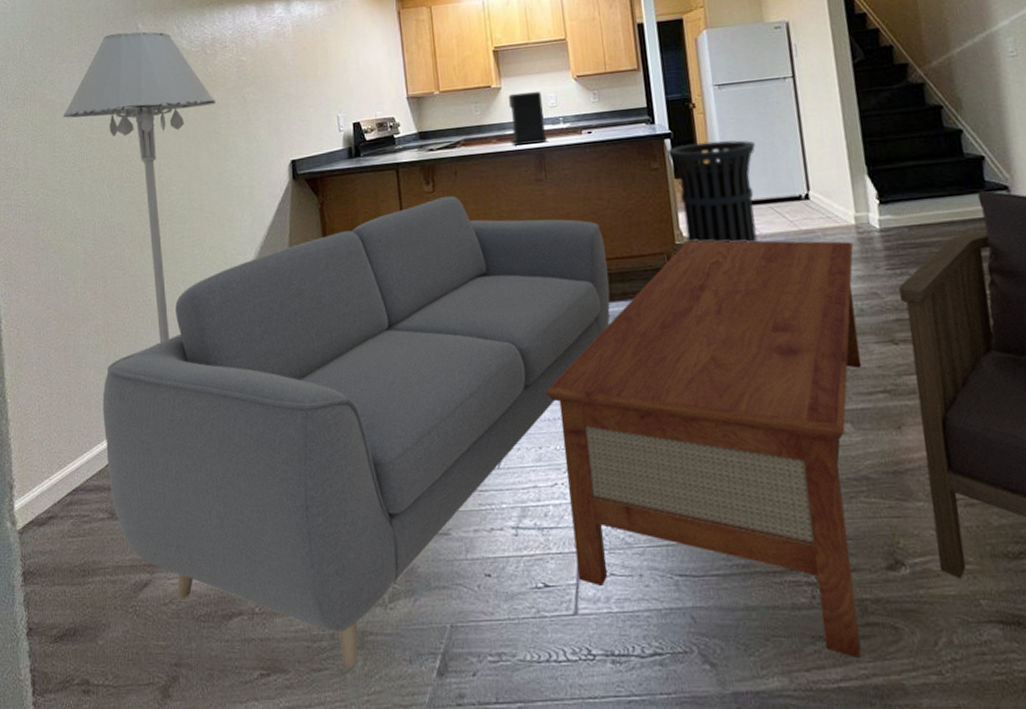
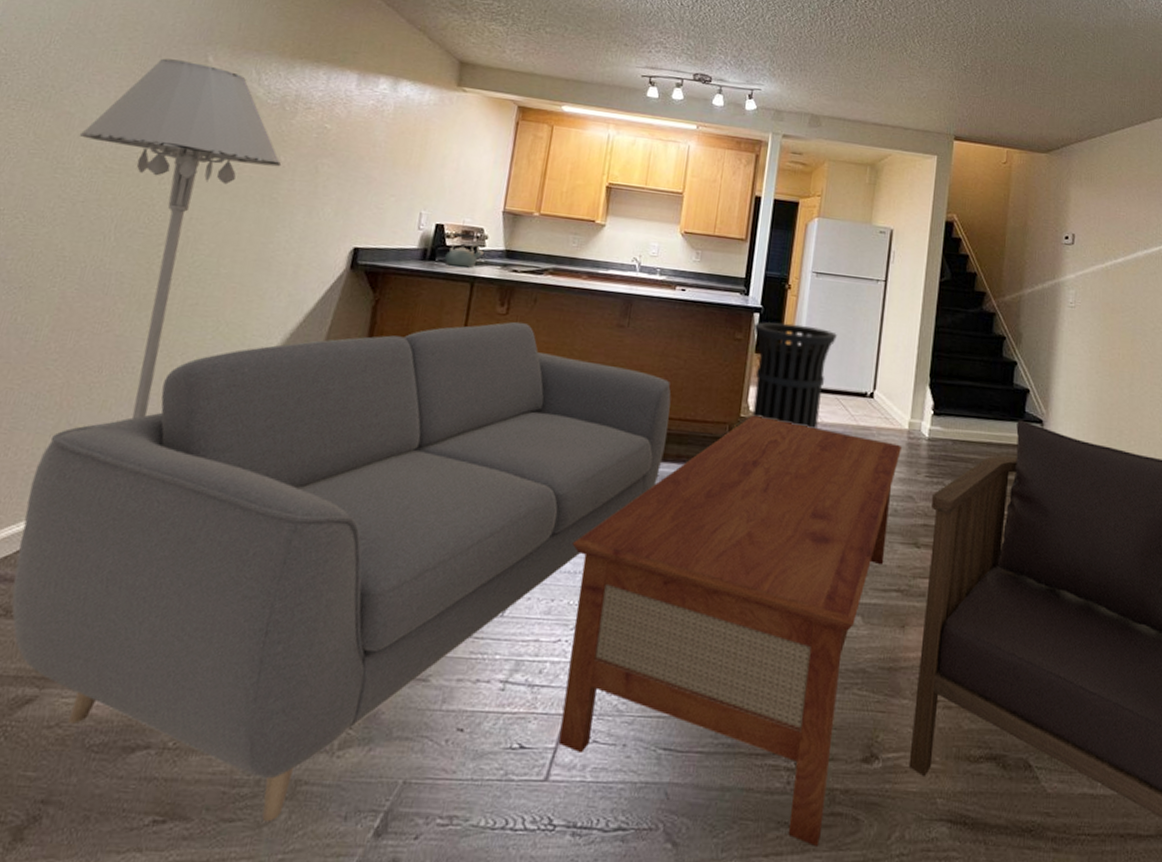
kettle: none [367,124,400,158] -> present [444,232,484,268]
coffee maker: present [508,92,547,147] -> none [601,233,645,290]

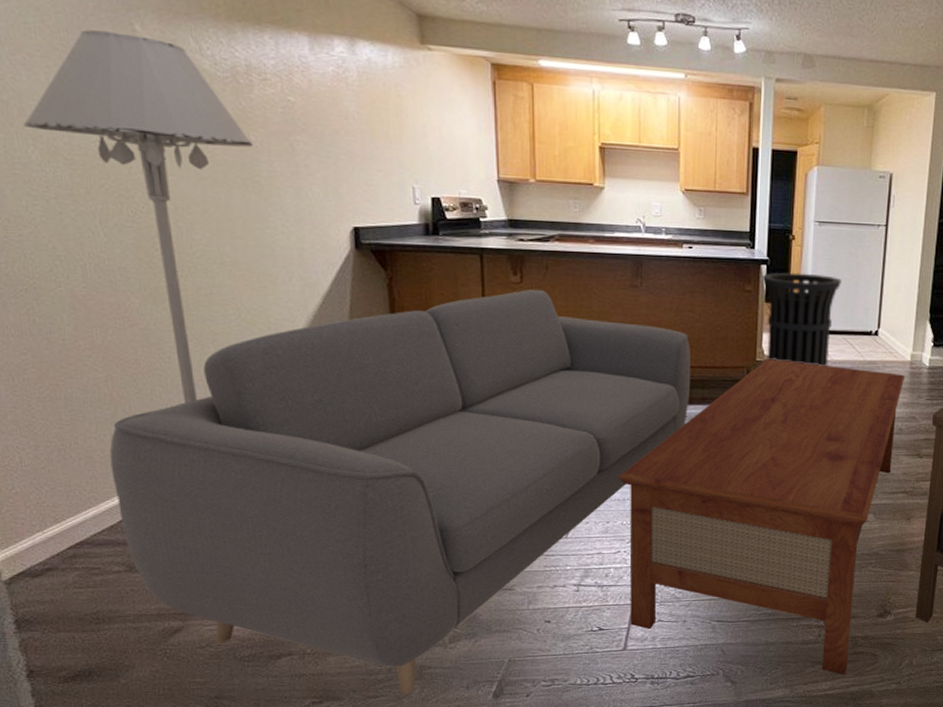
kettle: present [444,232,484,268] -> none [447,204,486,240]

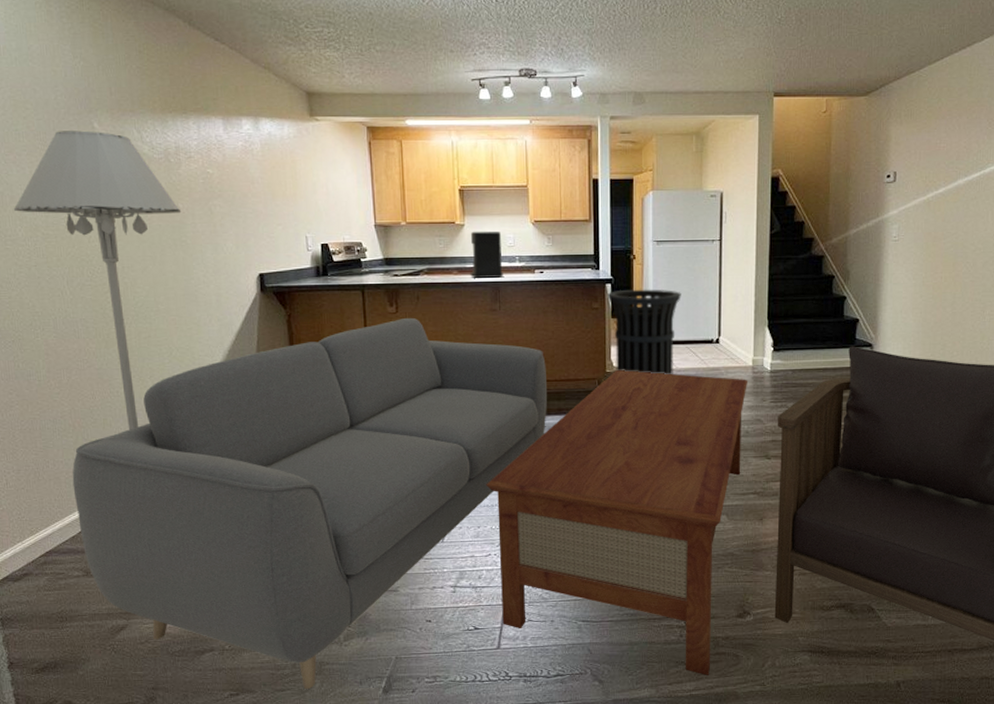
coffee maker: none [609,195,647,251] -> present [470,231,503,279]

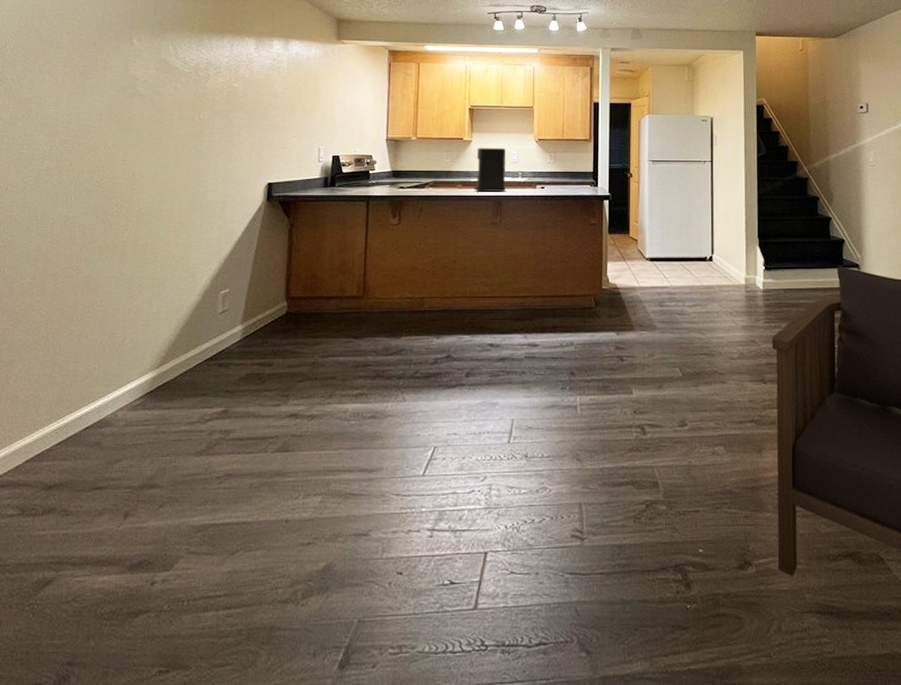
floor lamp: present [13,130,182,430] -> none [37,45,202,343]
sofa: present [72,317,547,690] -> none [25,229,543,665]
coffee table: present [486,370,749,675] -> none [474,287,742,644]
trash can: present [607,289,681,375] -> none [605,206,676,293]

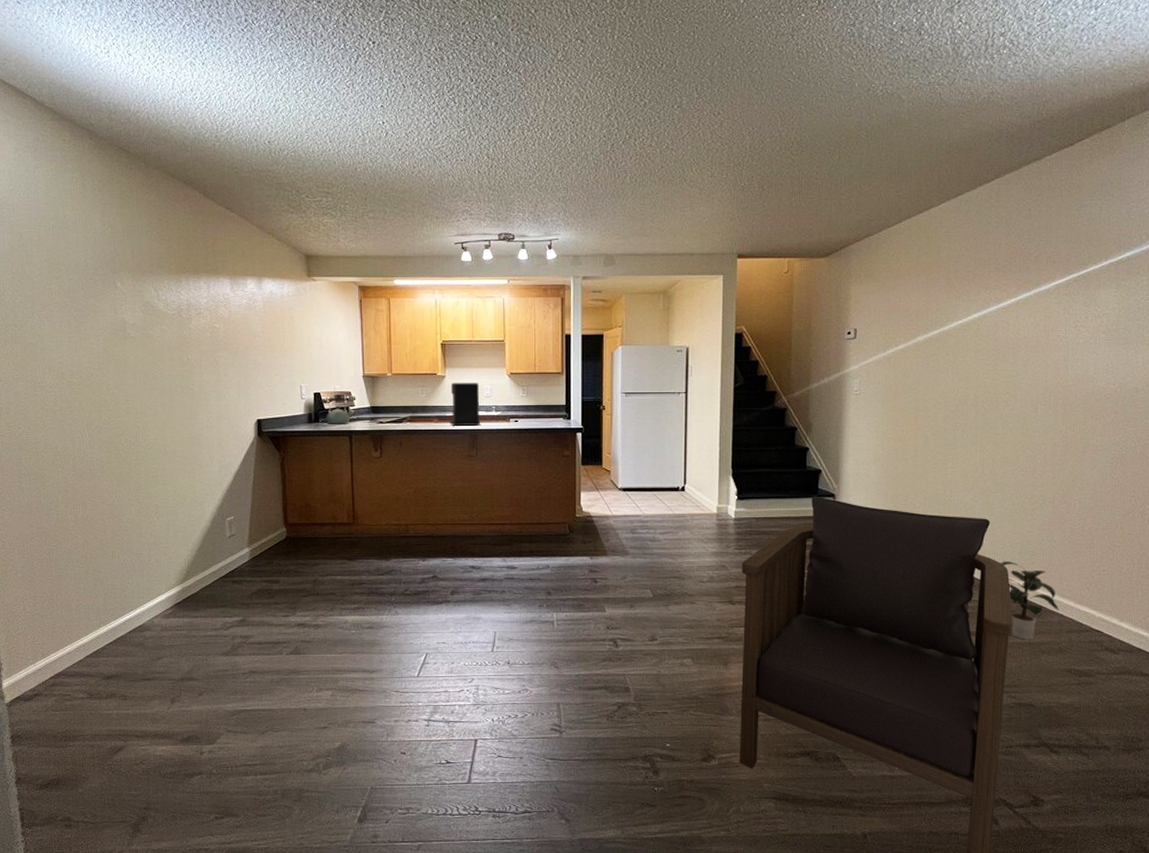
kettle: none [342,160,374,189] -> present [325,397,354,424]

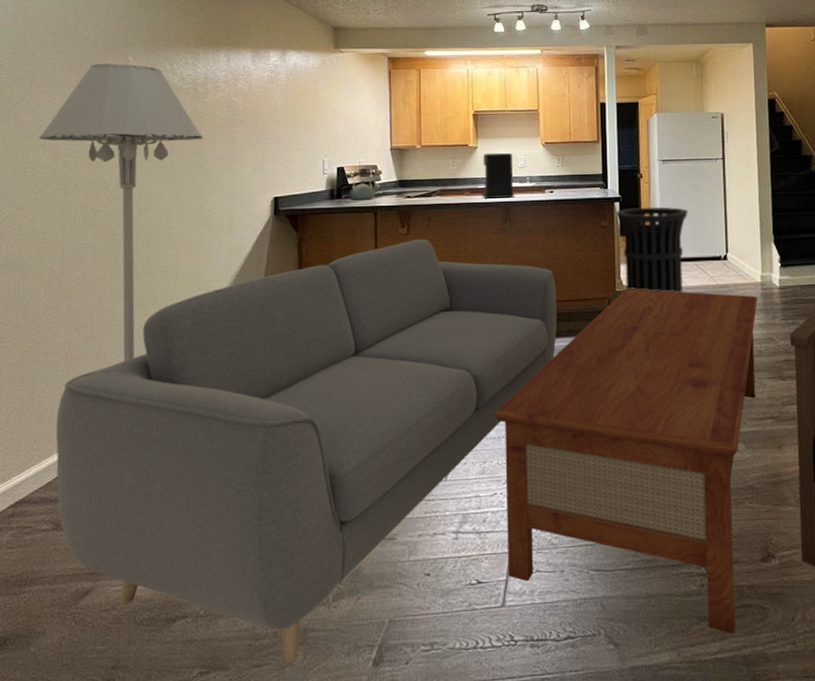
floor lamp: none [43,289,190,562] -> present [38,63,203,362]
sofa: none [82,462,519,816] -> present [55,238,557,664]
coffee table: none [460,515,713,818] -> present [493,289,758,634]
trash can: none [578,438,648,521] -> present [616,206,688,293]

